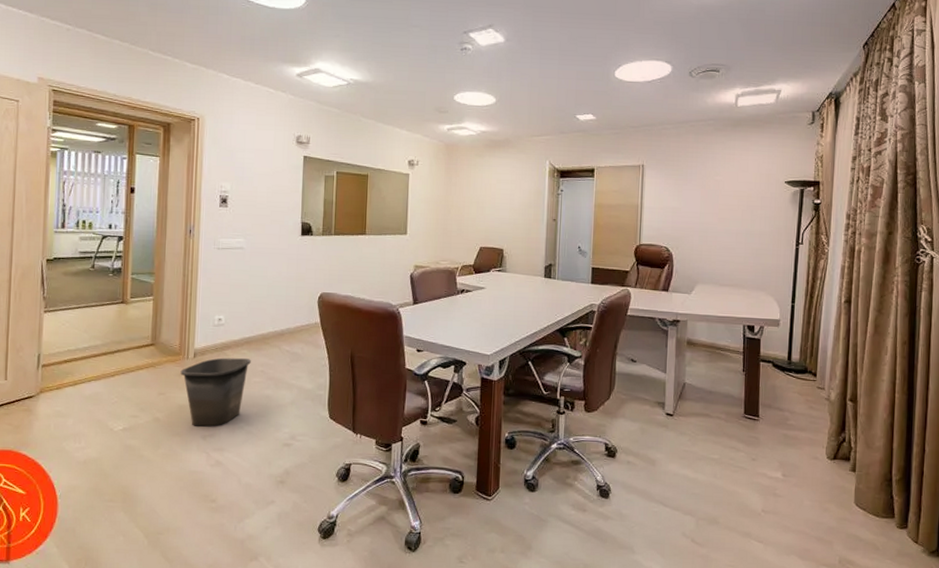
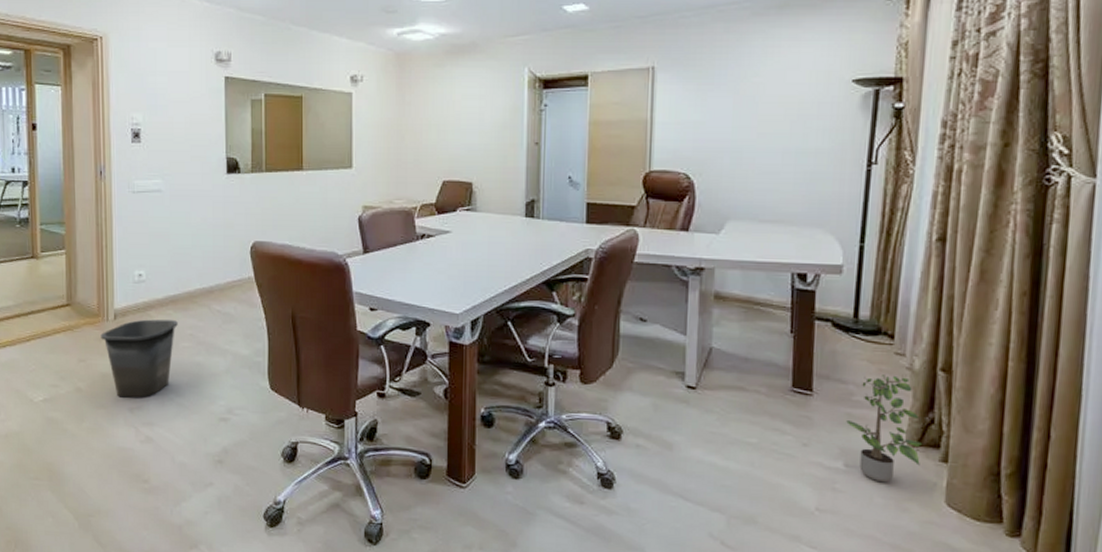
potted plant: none [783,403,838,489] -> present [846,374,923,483]

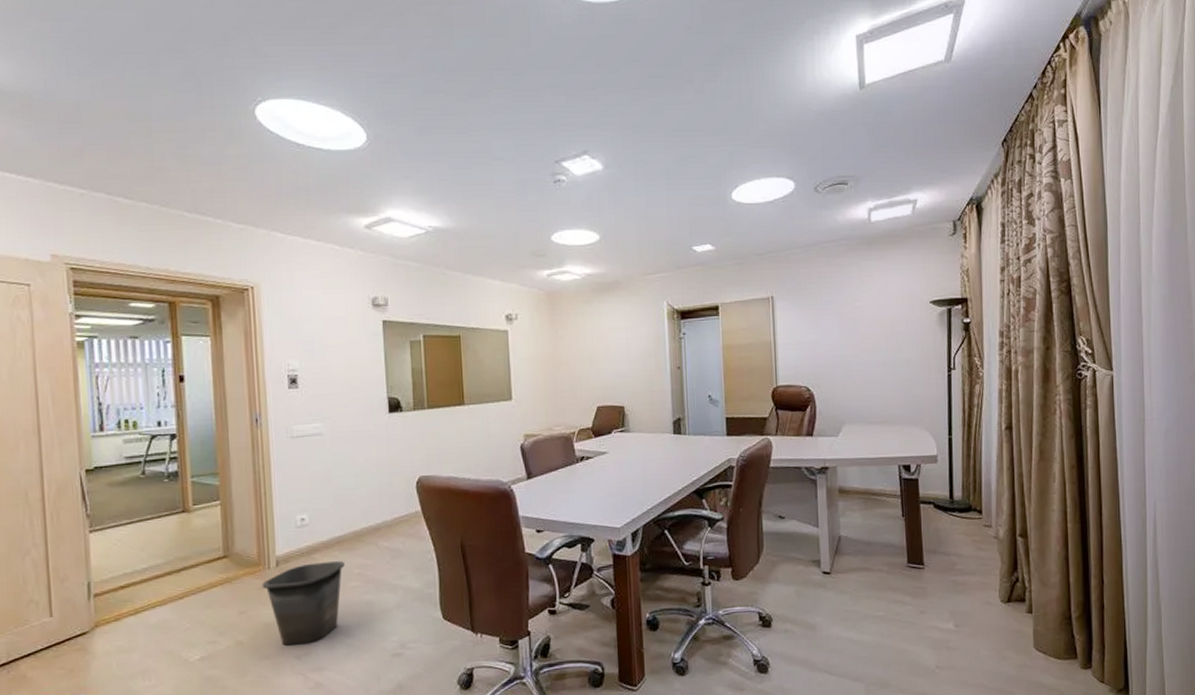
potted plant: present [846,374,923,483] -> none [952,542,1012,637]

